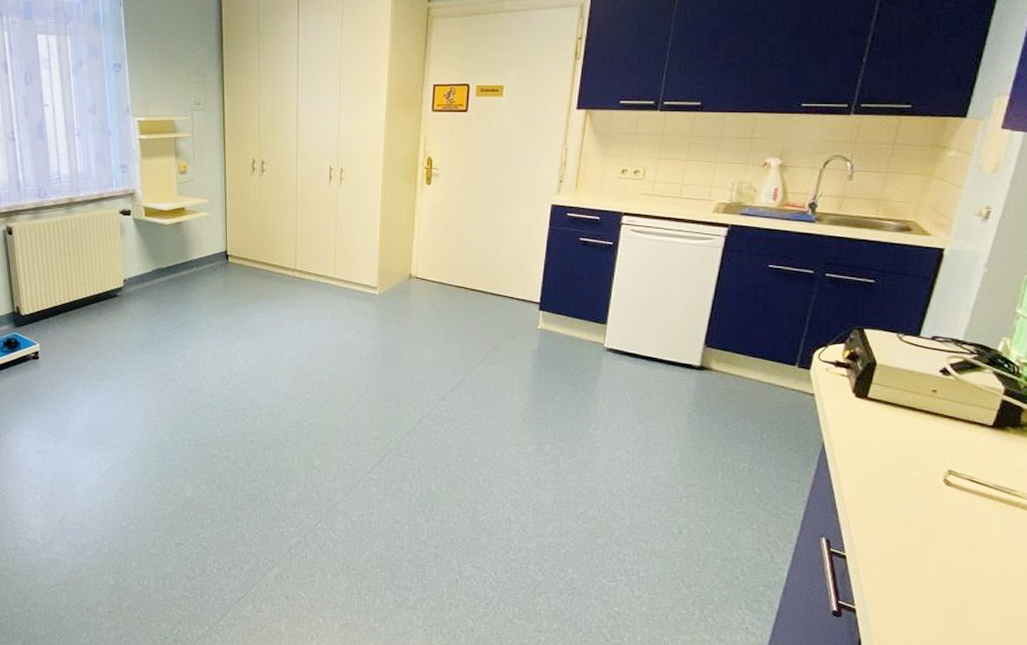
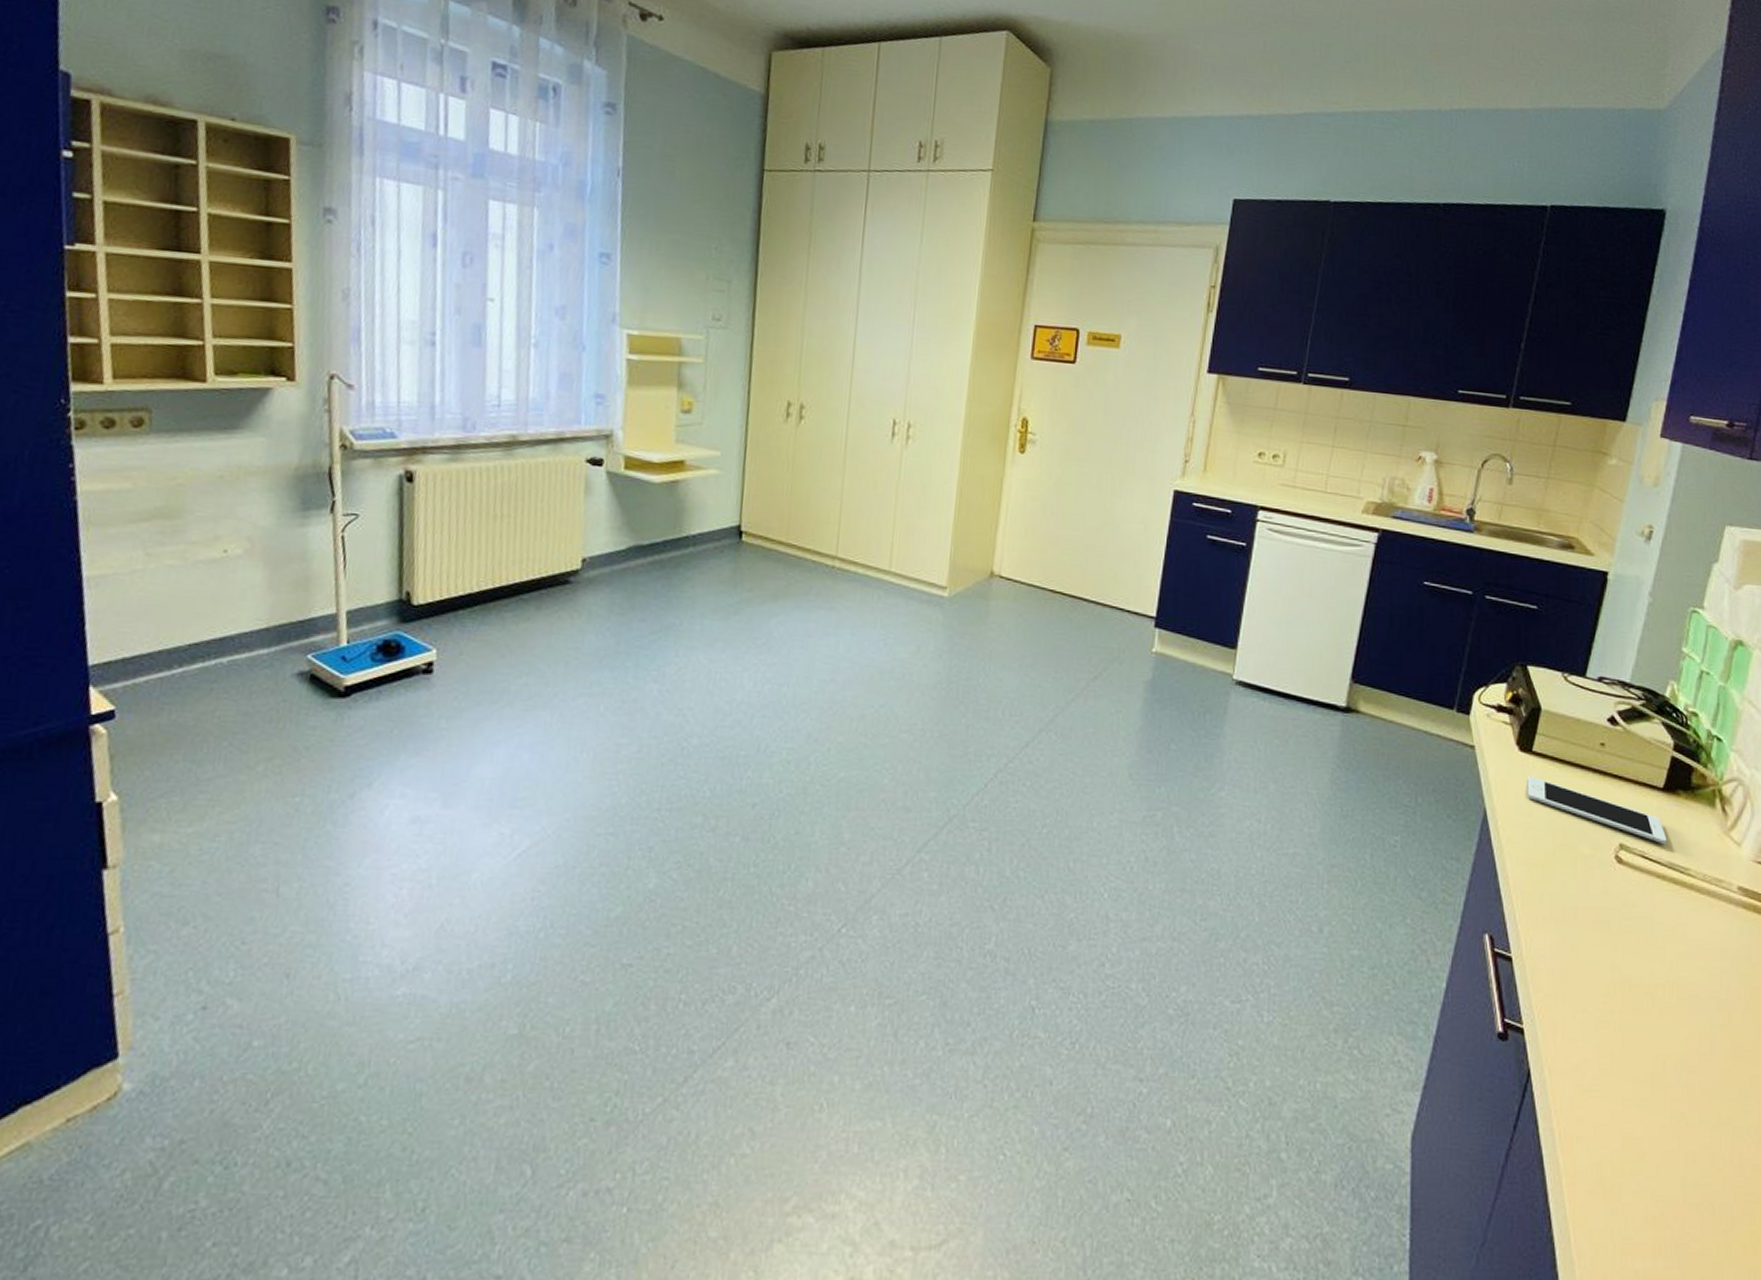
cell phone: none [862,417,995,470] -> present [1527,776,1667,844]

